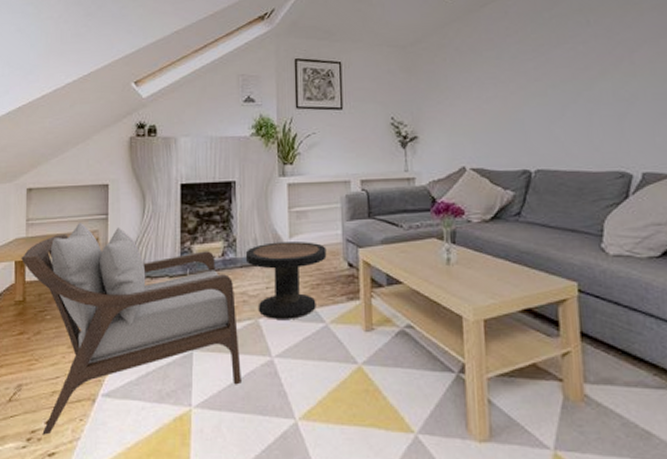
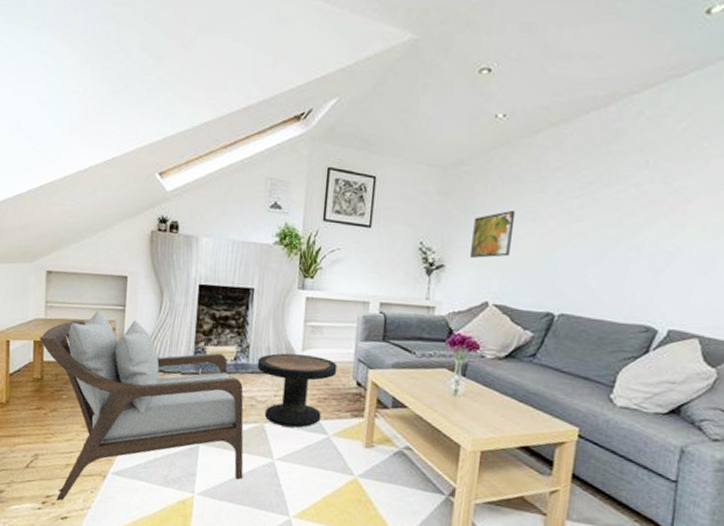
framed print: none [439,77,478,126] -> present [470,210,516,258]

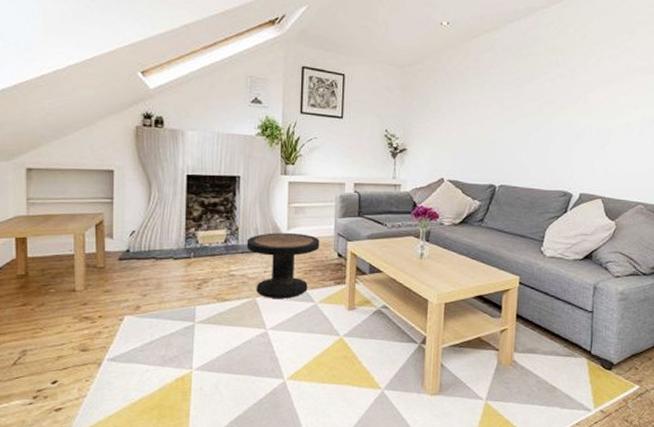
armchair: present [40,310,244,501] -> none [22,204,239,393]
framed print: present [470,210,516,258] -> none [427,101,461,142]

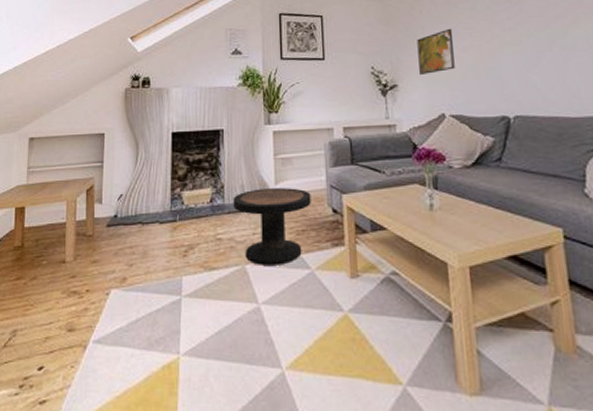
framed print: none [427,101,461,142] -> present [417,28,455,75]

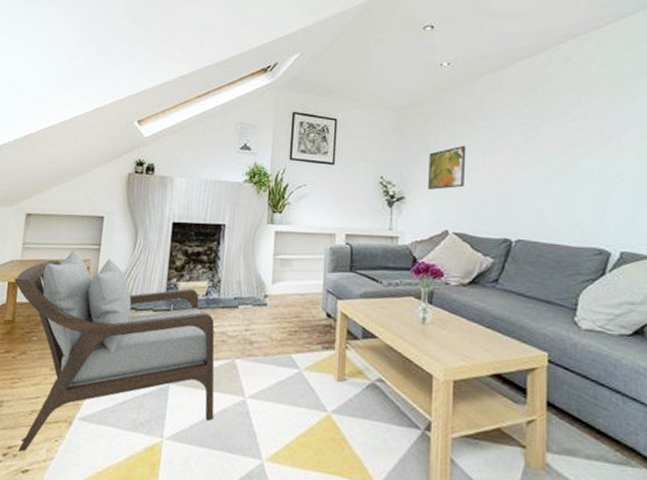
armchair: none [21,169,229,382] -> present [14,250,215,452]
side table: present [233,188,311,265] -> none [228,286,307,363]

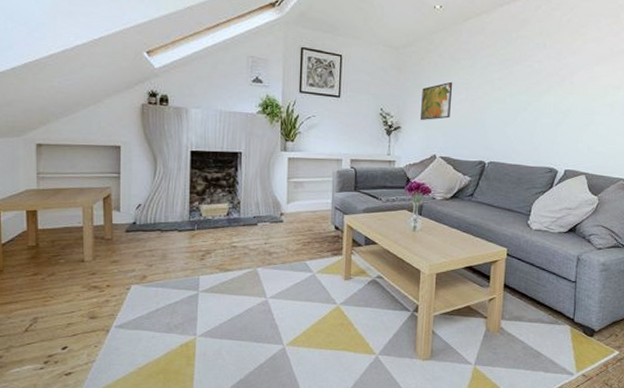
armchair: present [14,250,215,452] -> none [33,178,240,359]

